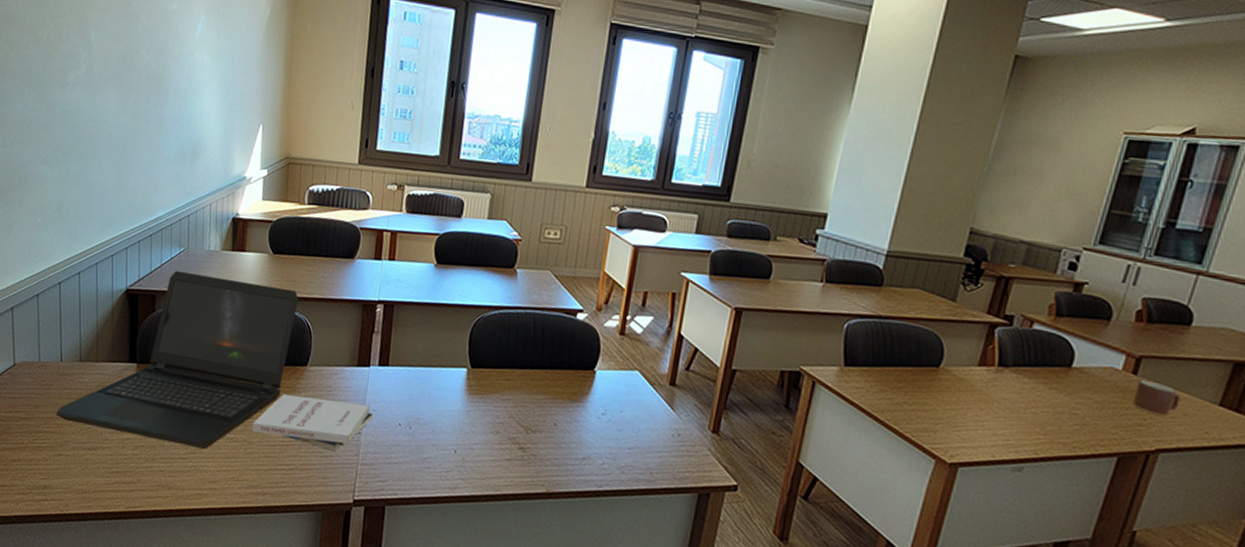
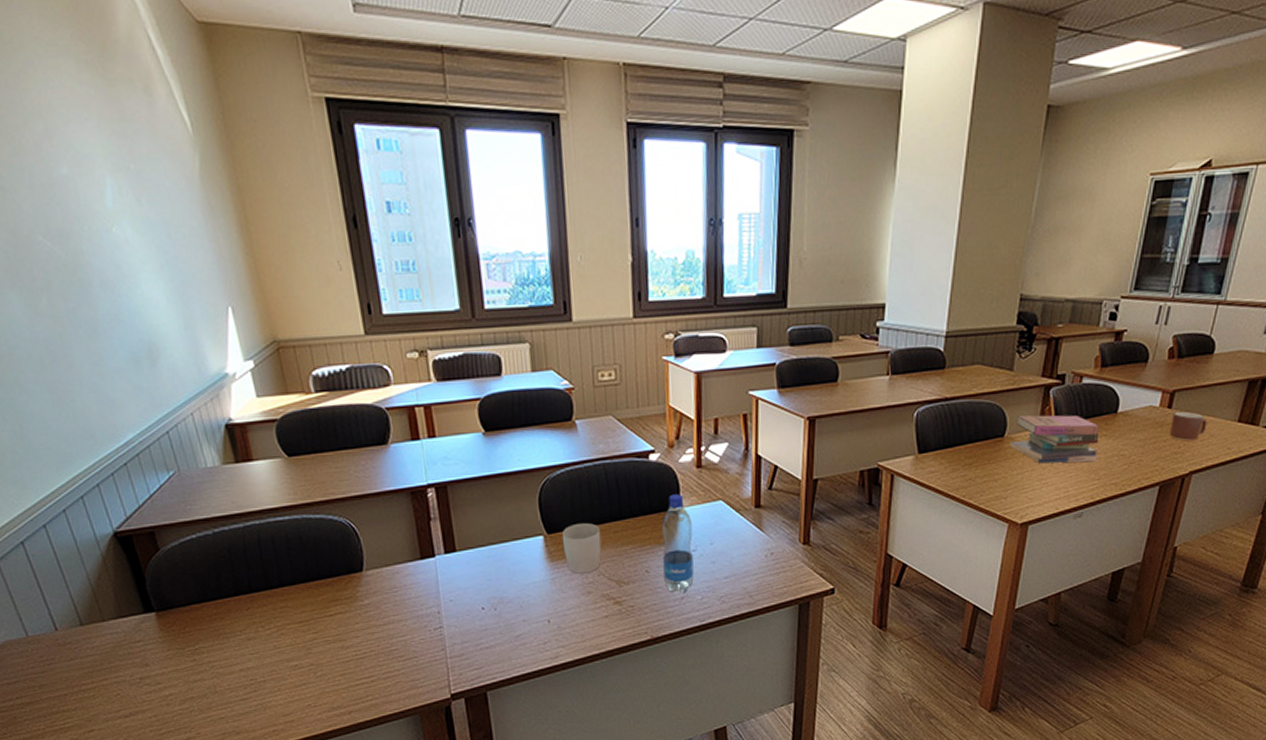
laptop computer: present [56,270,299,449] -> none [70,492,341,693]
books: present [251,393,374,452] -> none [315,596,453,653]
mug: none [482,363,520,414] -> present [561,522,602,574]
bottle: none [570,355,607,455] -> present [661,494,694,594]
books: none [945,349,1050,415] -> present [1010,415,1100,464]

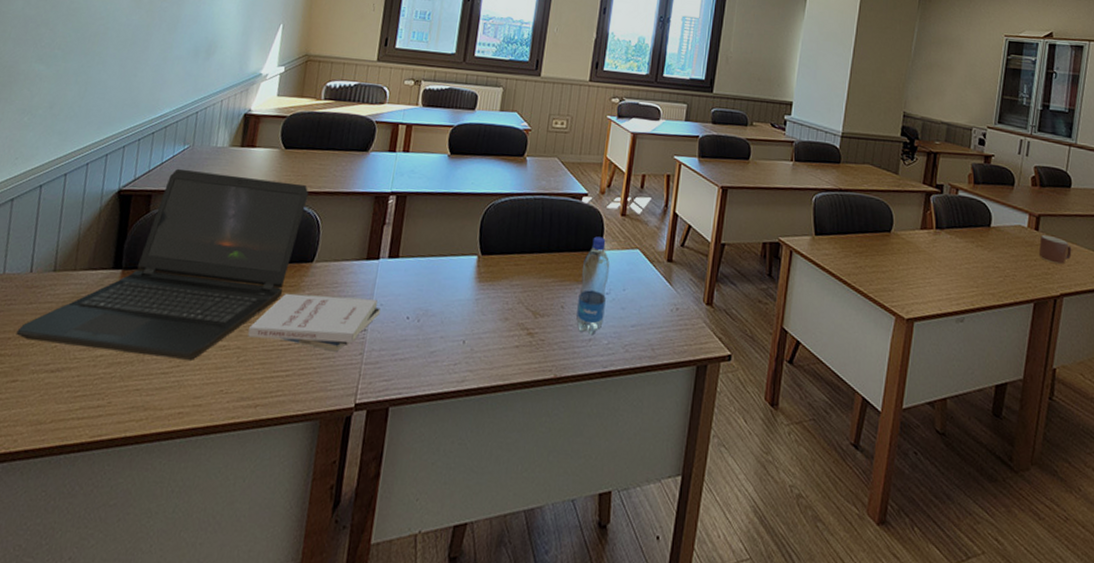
laptop computer: none [70,492,341,693] -> present [16,168,309,360]
books: none [315,596,453,653] -> present [247,293,381,352]
mug: present [561,522,602,574] -> none [492,249,529,300]
books: present [1010,415,1100,464] -> none [896,216,976,270]

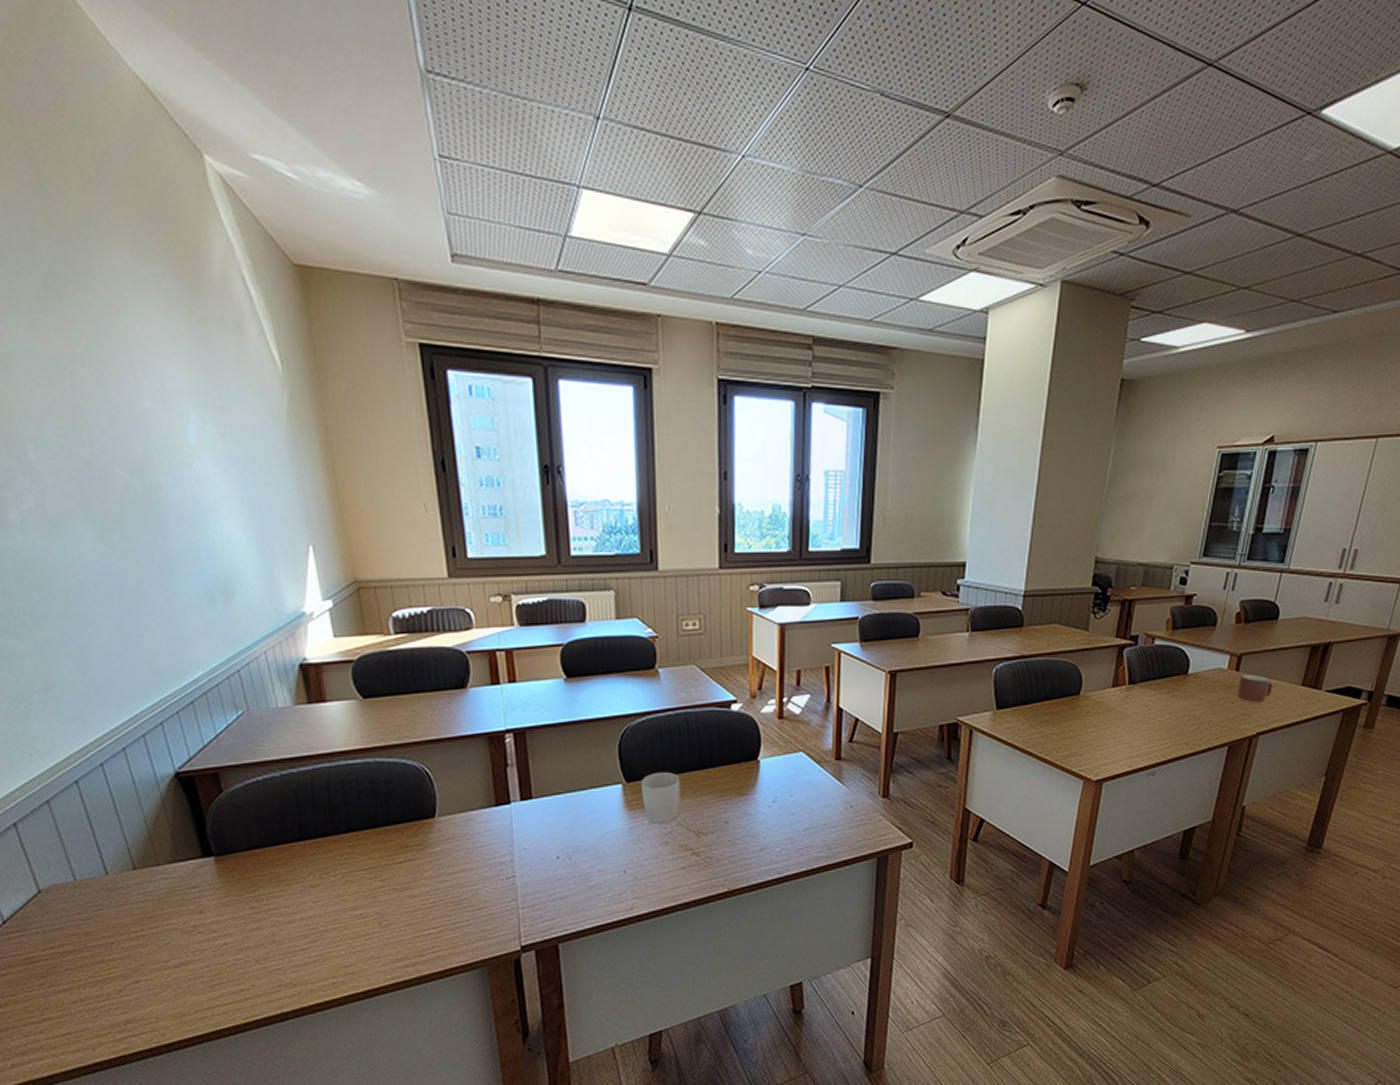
laptop computer: present [16,168,309,360] -> none [117,735,410,941]
books: present [247,293,381,352] -> none [381,844,527,902]
mug: none [492,249,529,300] -> present [640,771,681,824]
bottle: present [576,236,610,336] -> none [741,744,773,846]

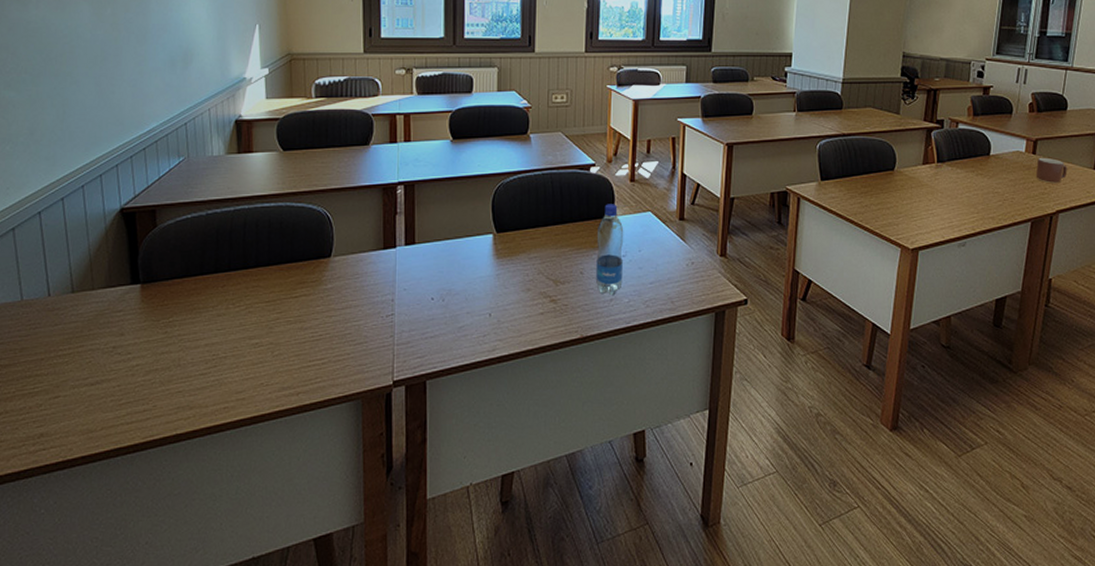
mug: present [640,771,681,824] -> none [509,224,543,271]
bottle: none [741,744,773,846] -> present [596,204,624,296]

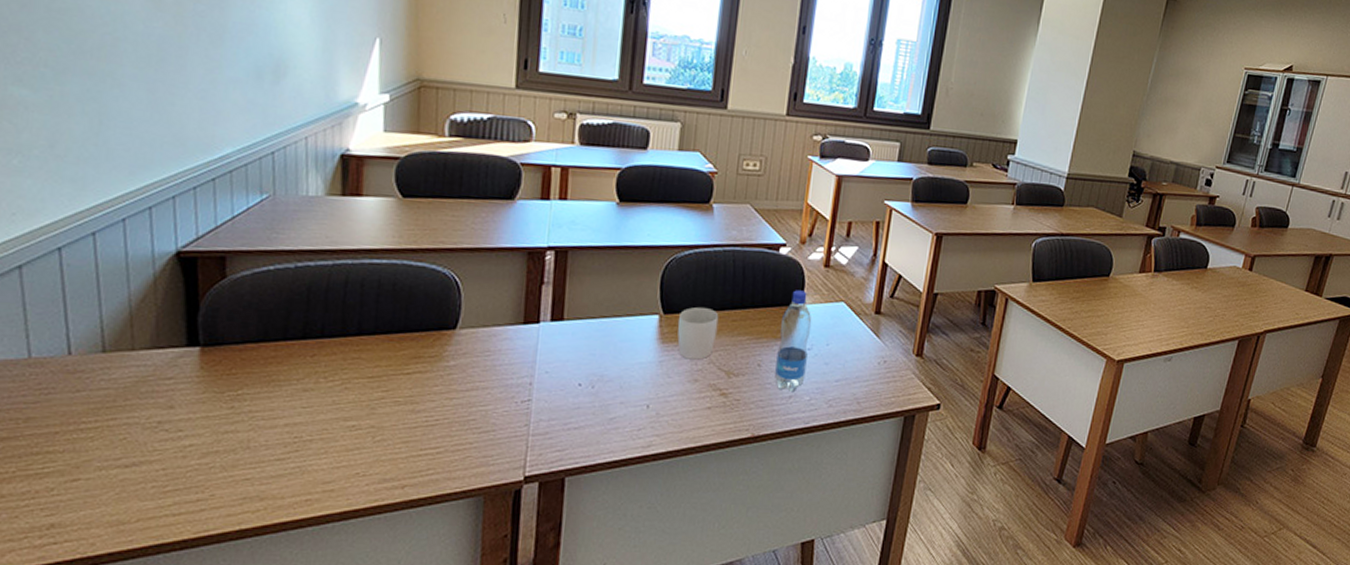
mug: none [509,224,543,271] -> present [677,306,719,360]
mug: present [1035,157,1067,184] -> none [1249,274,1281,303]

